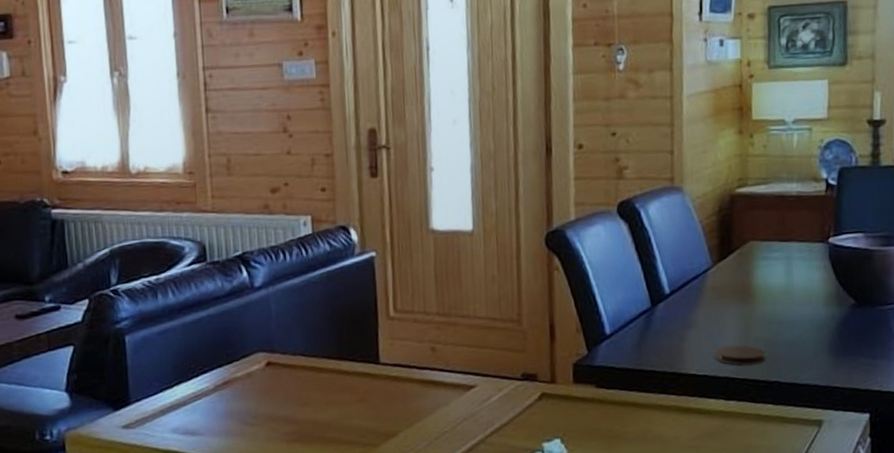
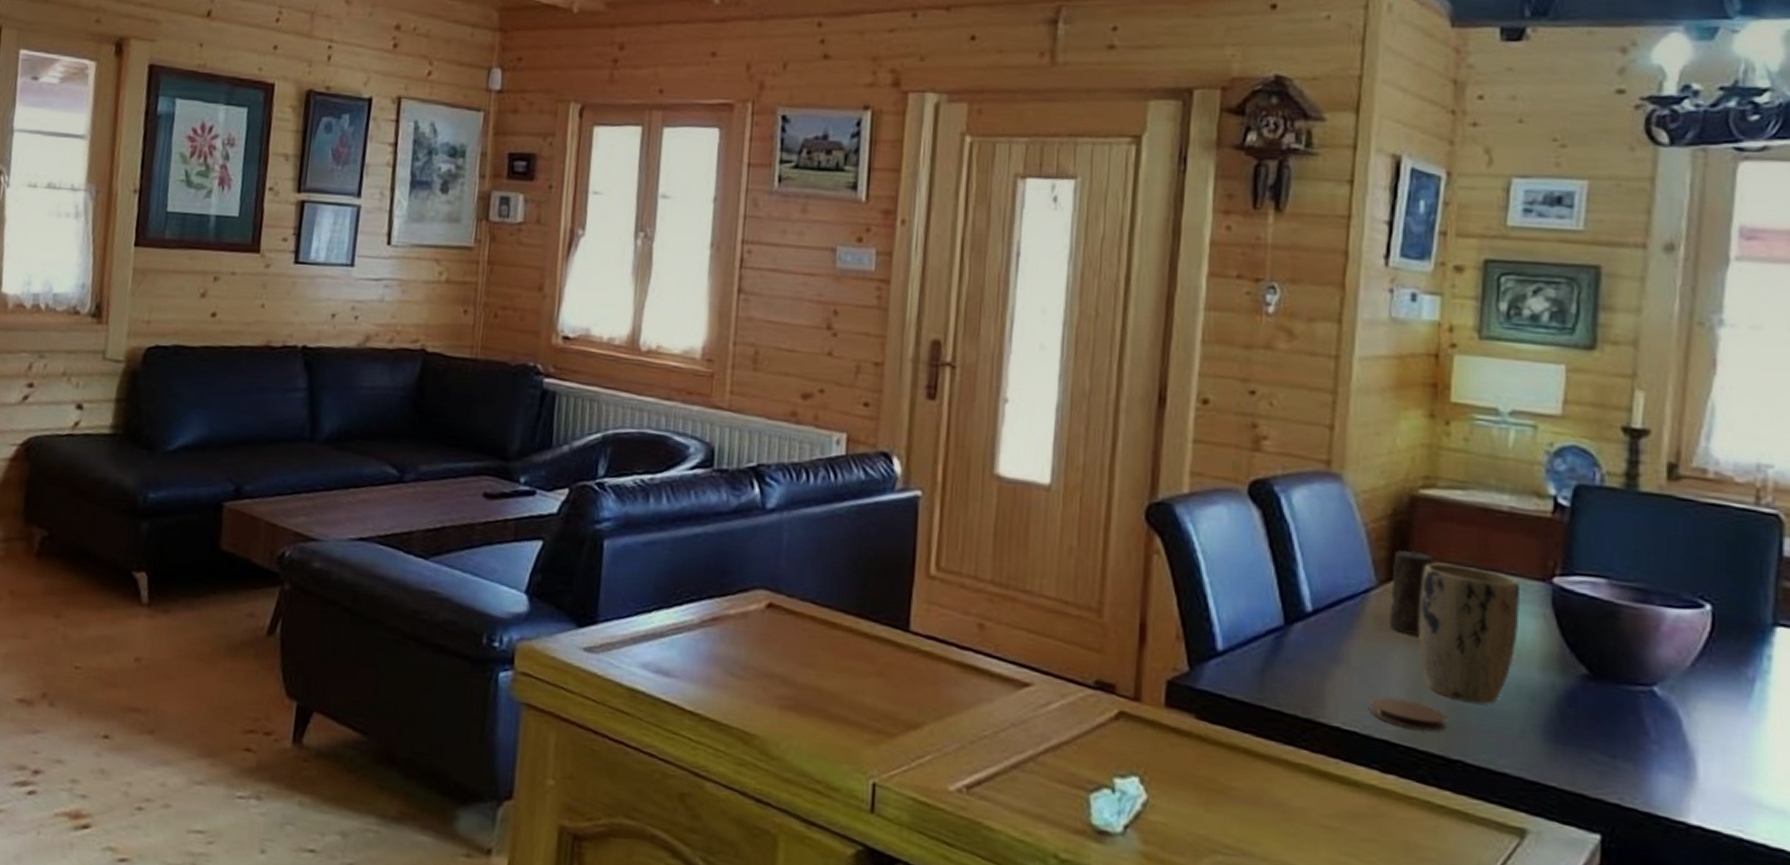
candle: none [722,235,749,297] -> present [1388,549,1433,635]
plant pot: none [741,240,809,338] -> present [1419,563,1521,704]

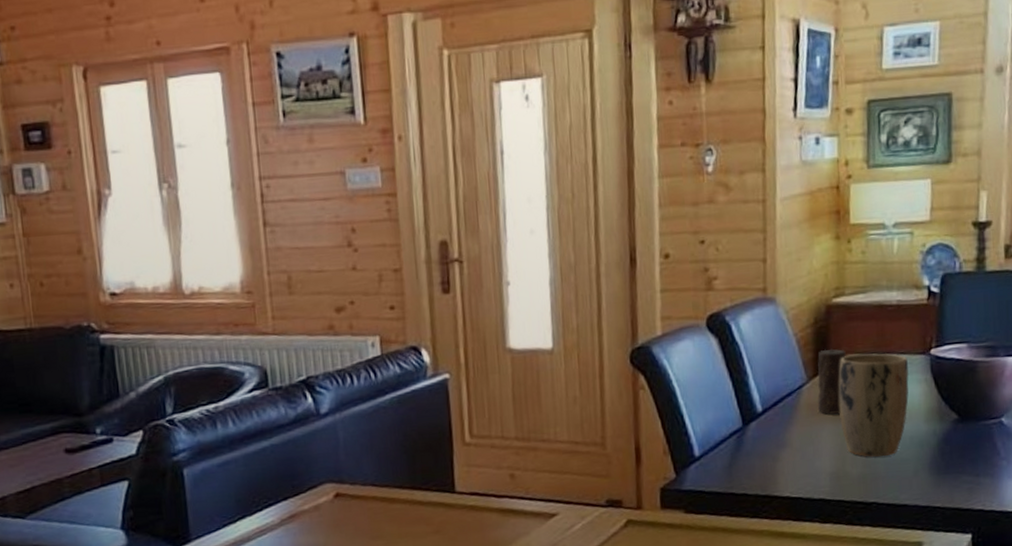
coaster: present [1368,697,1448,732] -> none [808,465,864,486]

